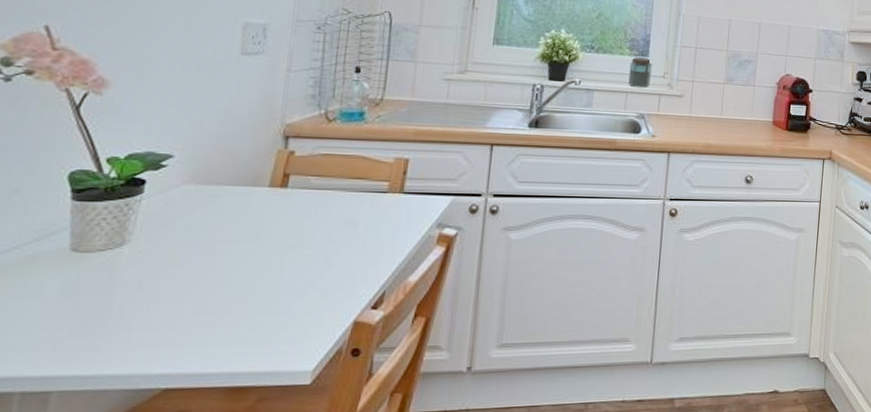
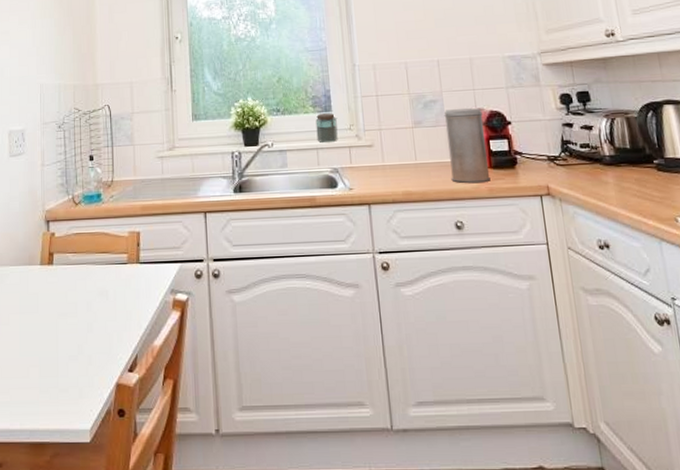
canister: none [750,71,790,143] -> present [444,108,491,184]

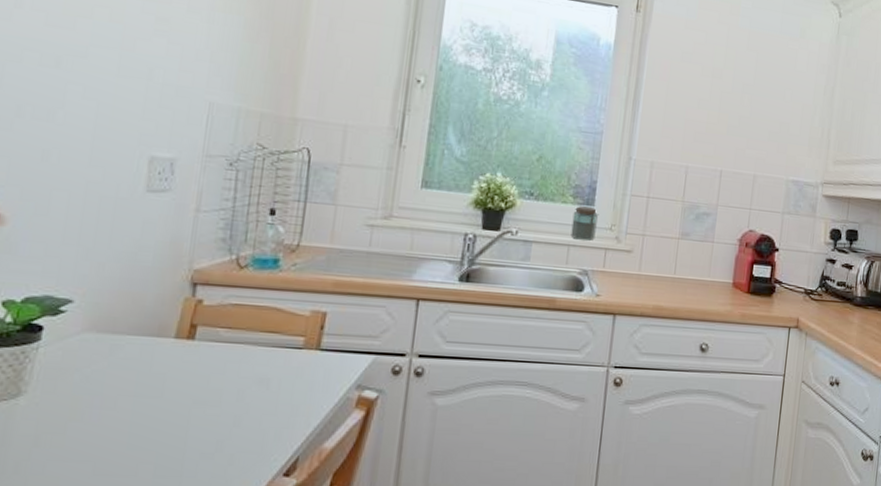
canister: present [444,108,491,184] -> none [706,225,753,308]

